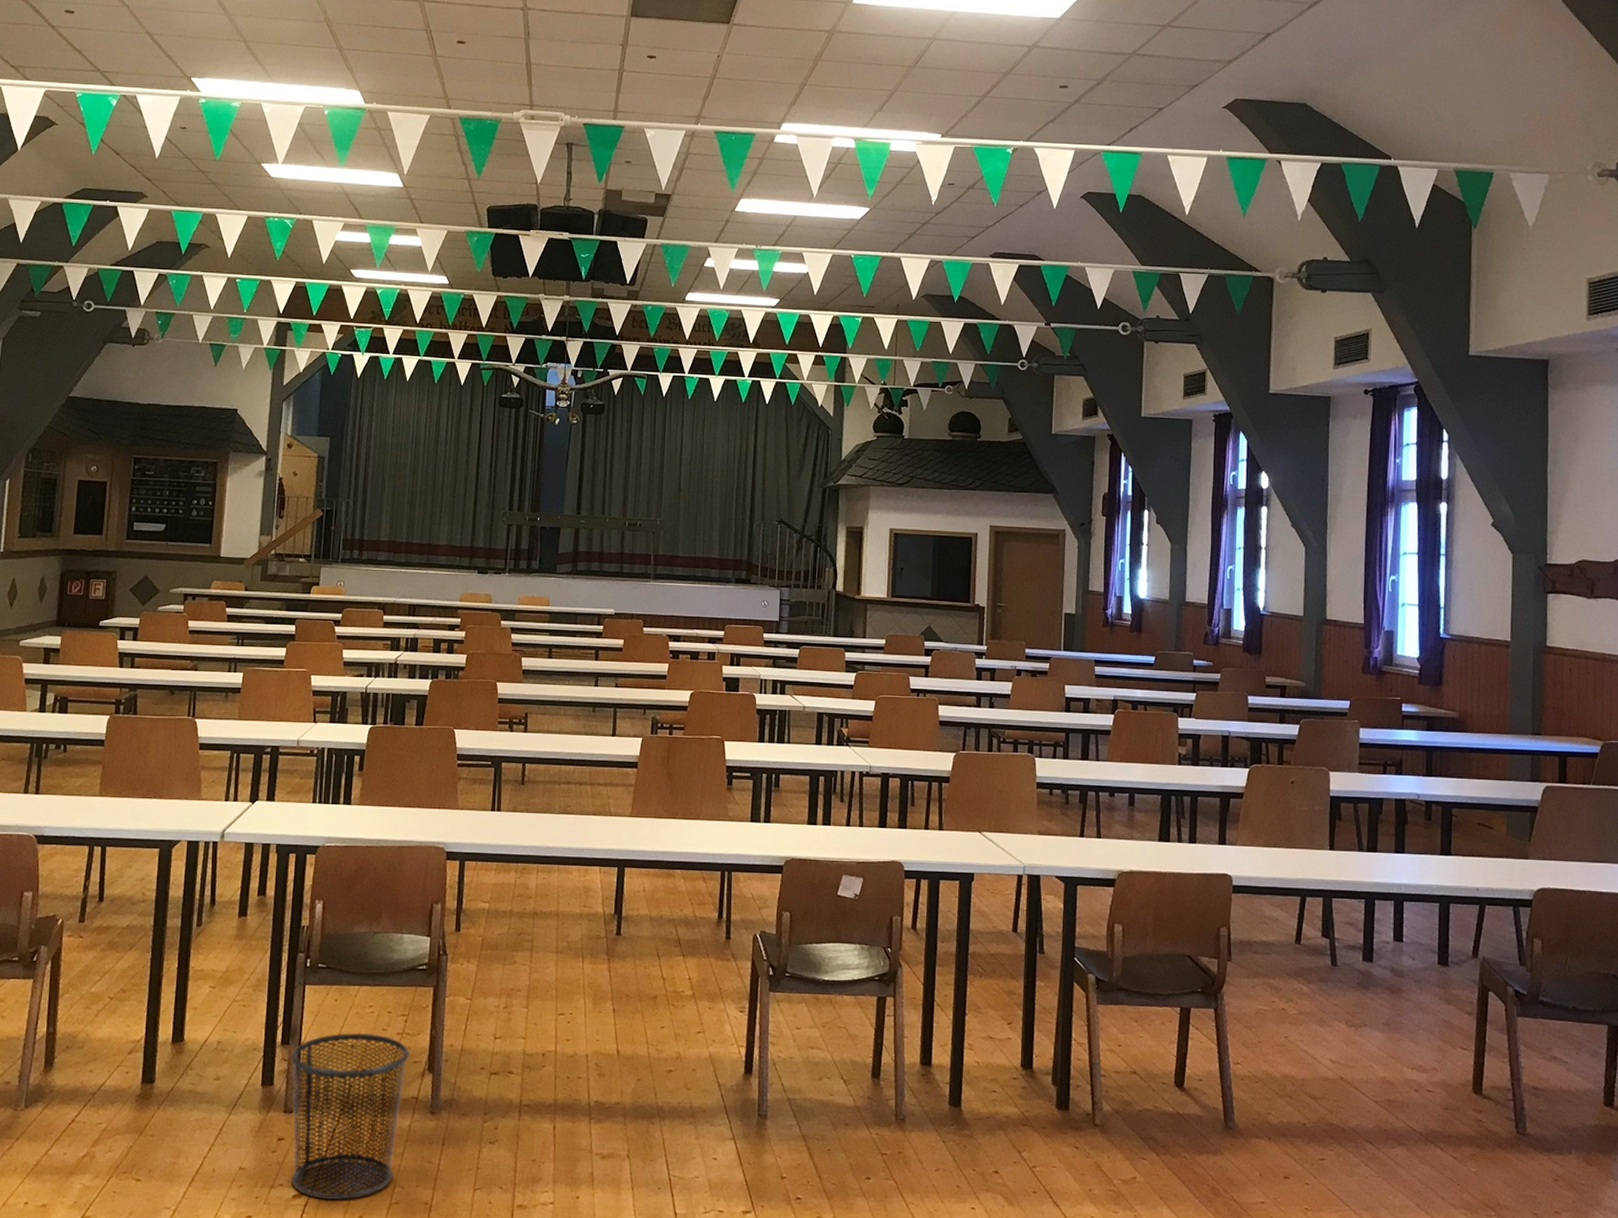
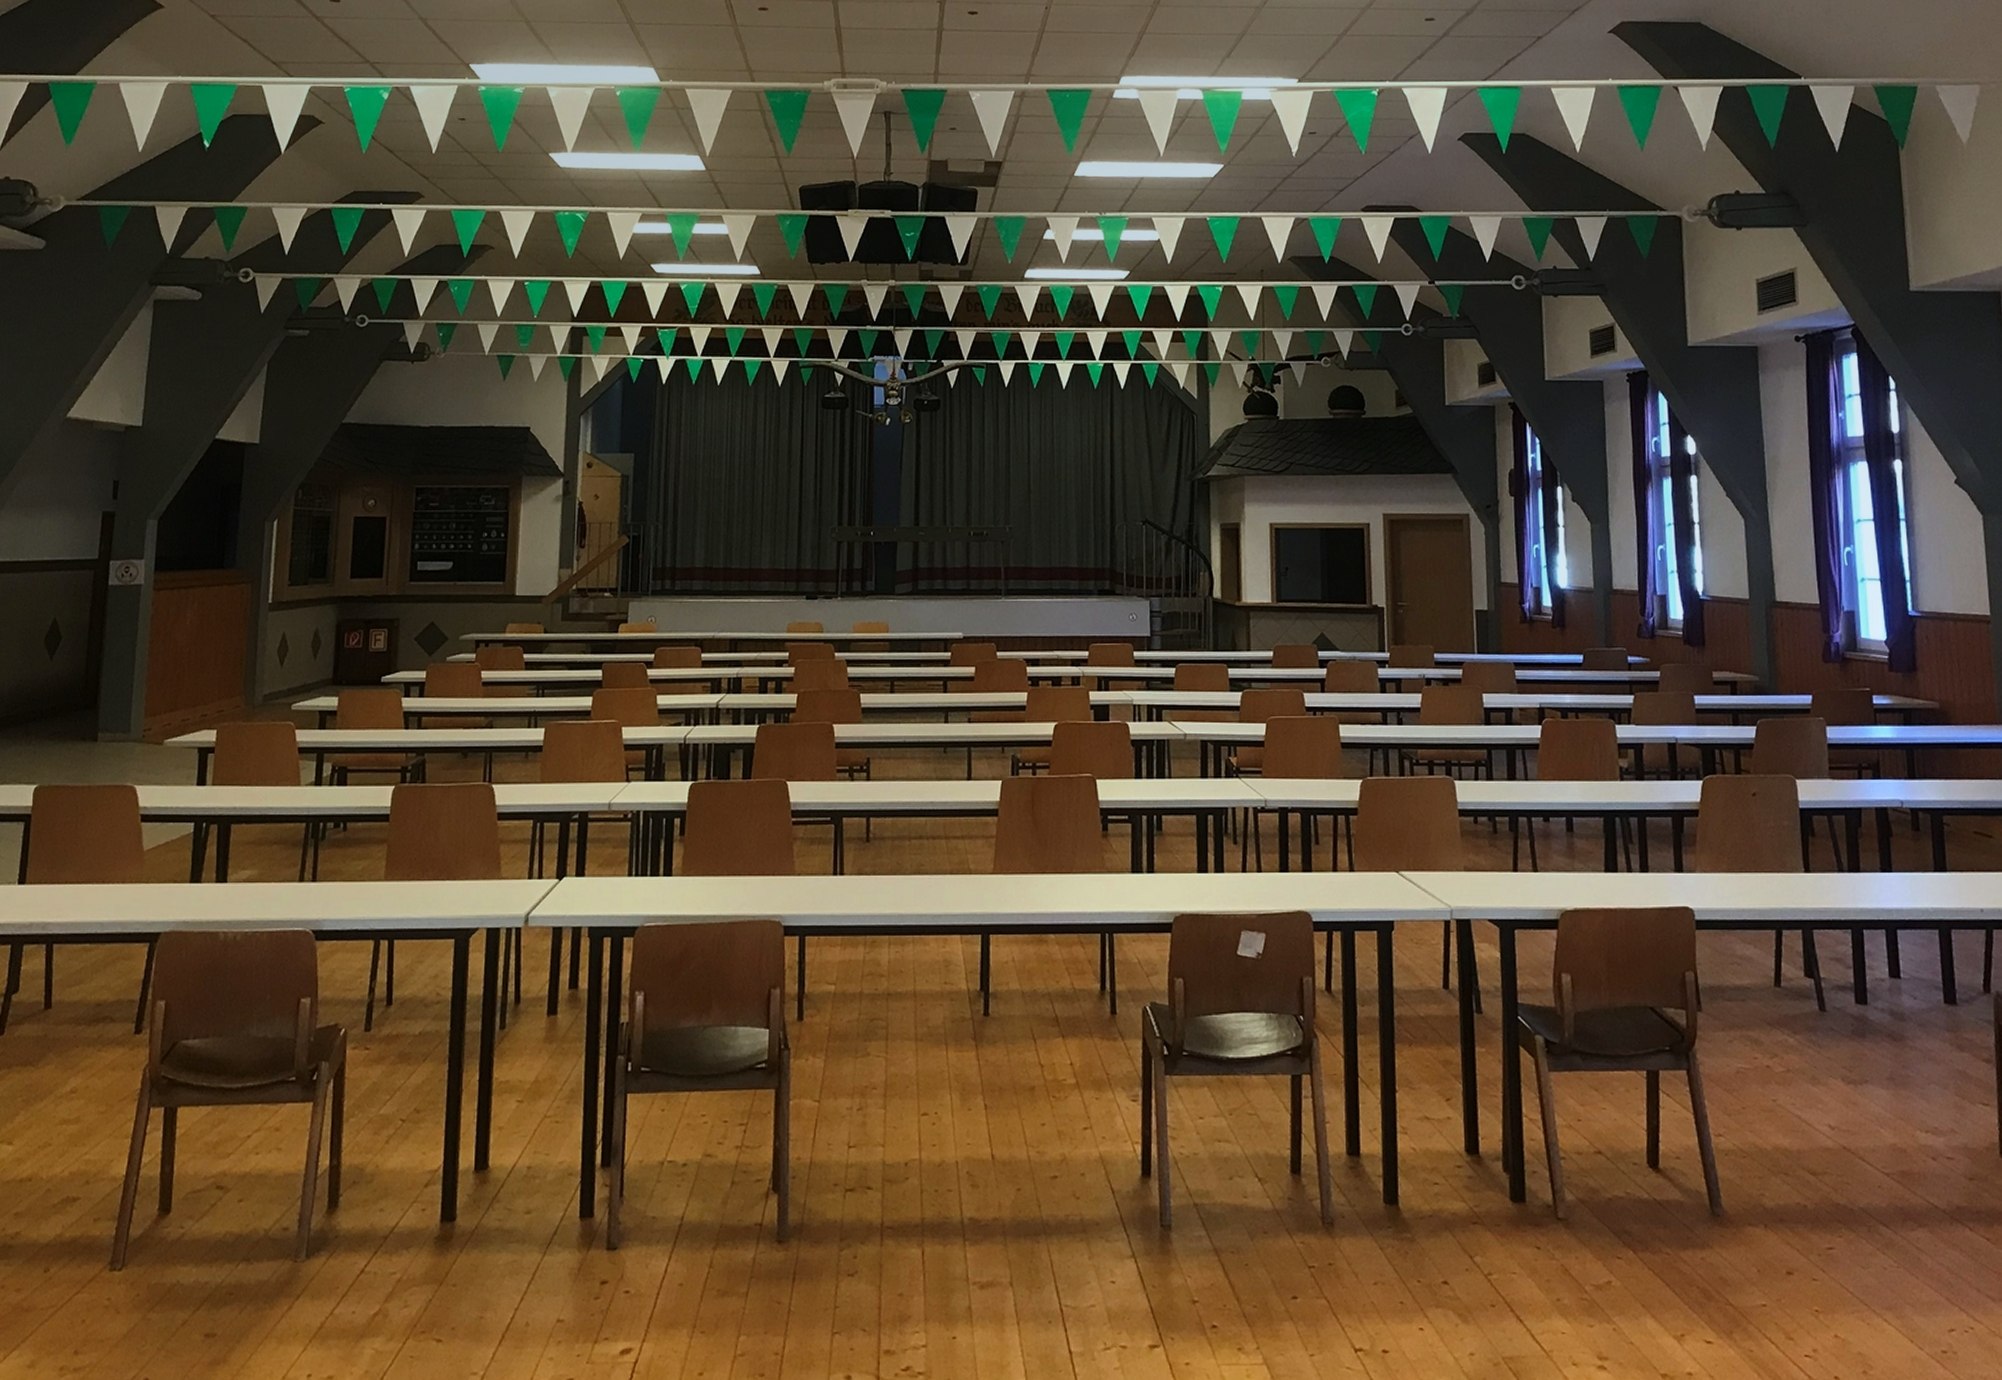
trash can: present [290,1033,409,1201] -> none [612,1147,750,1355]

